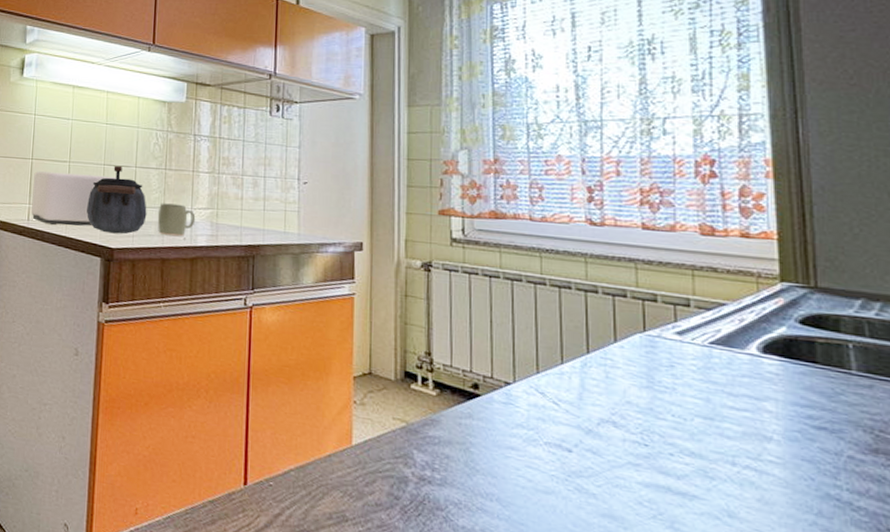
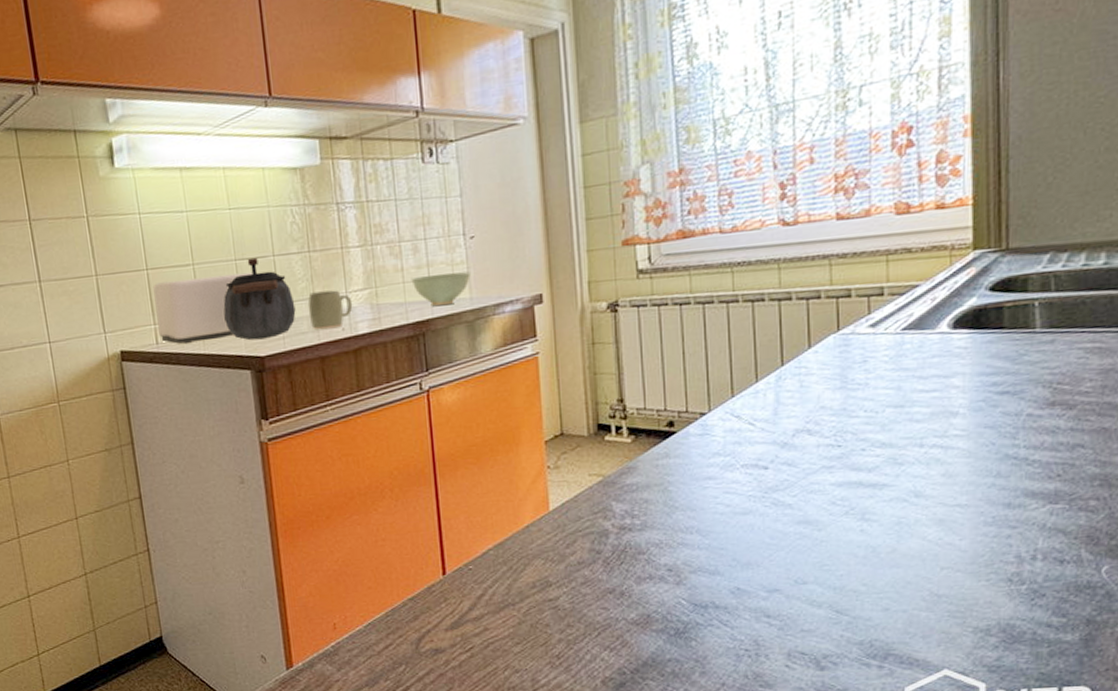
bowl: none [248,207,300,237] -> present [411,272,471,307]

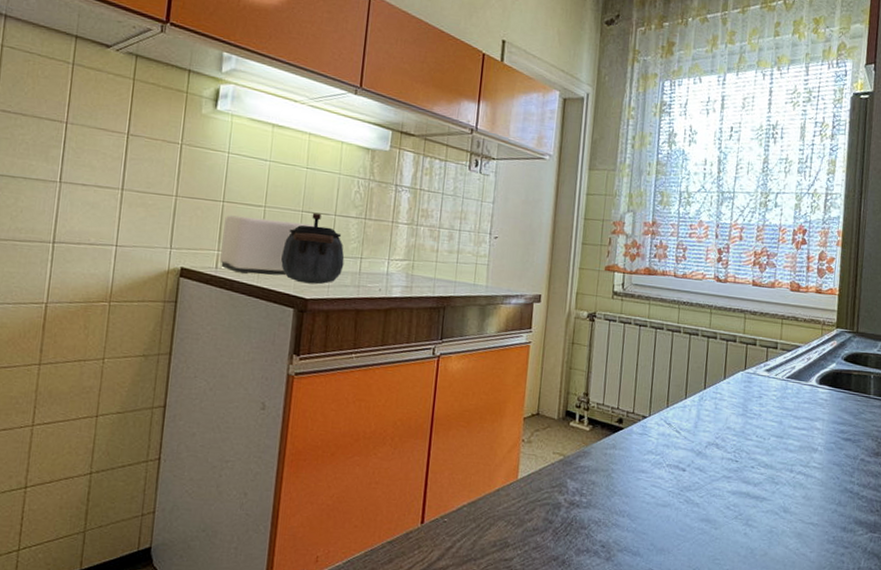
mug: present [307,290,353,330] -> none [353,253,392,288]
bowl: present [411,272,471,307] -> none [442,259,490,289]

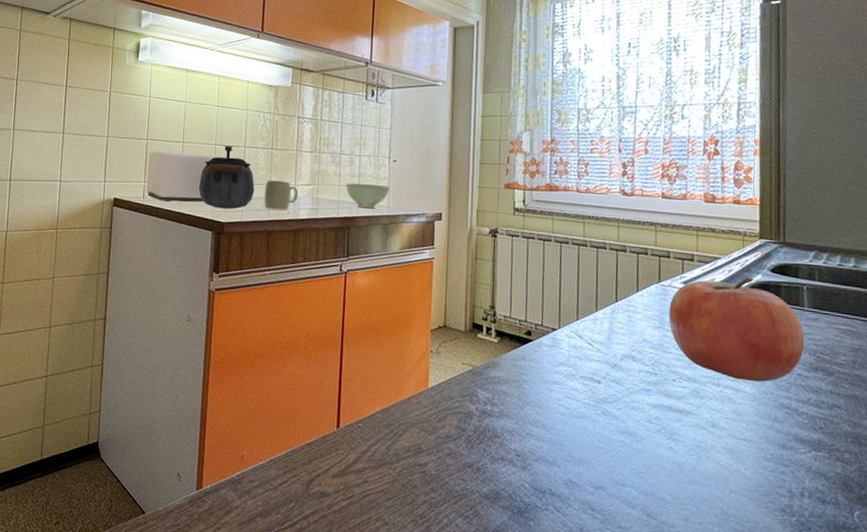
mug: none [353,253,392,288] -> present [263,180,299,211]
bowl: none [442,259,490,289] -> present [345,183,390,209]
fruit: none [751,365,869,467] -> present [668,276,805,382]

